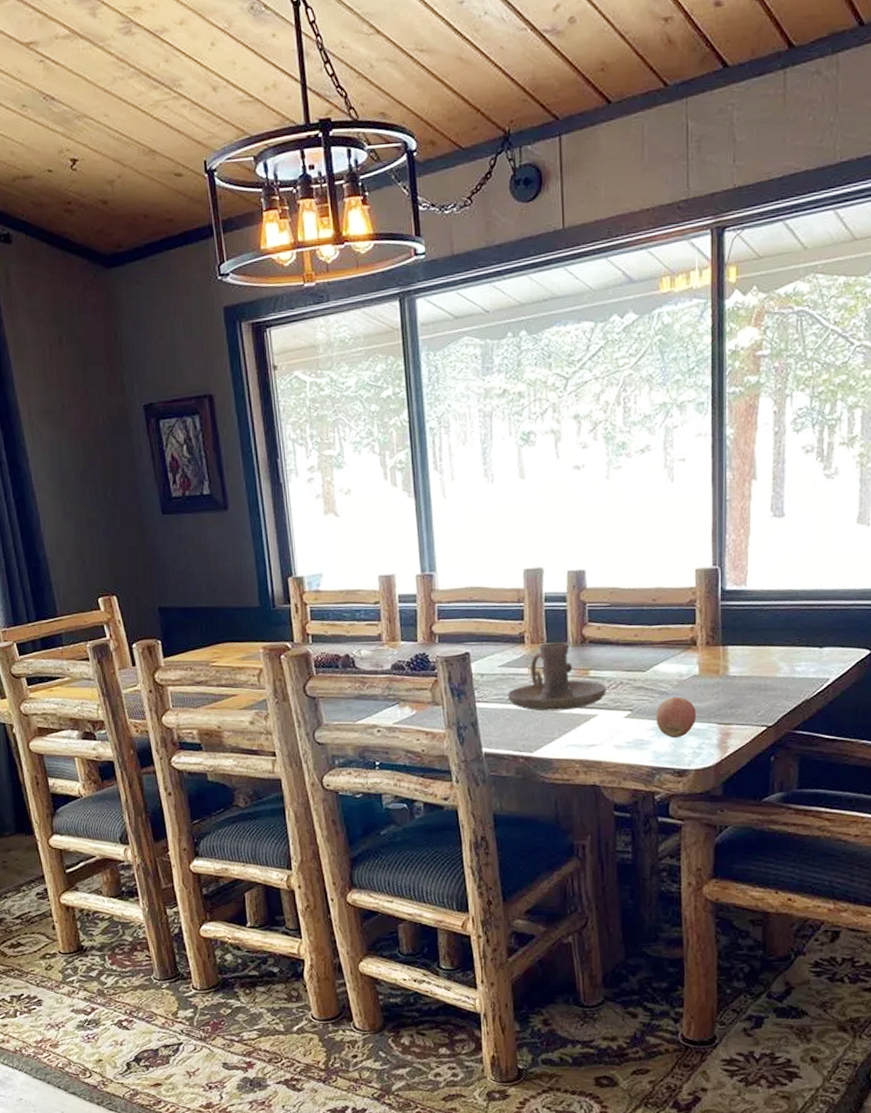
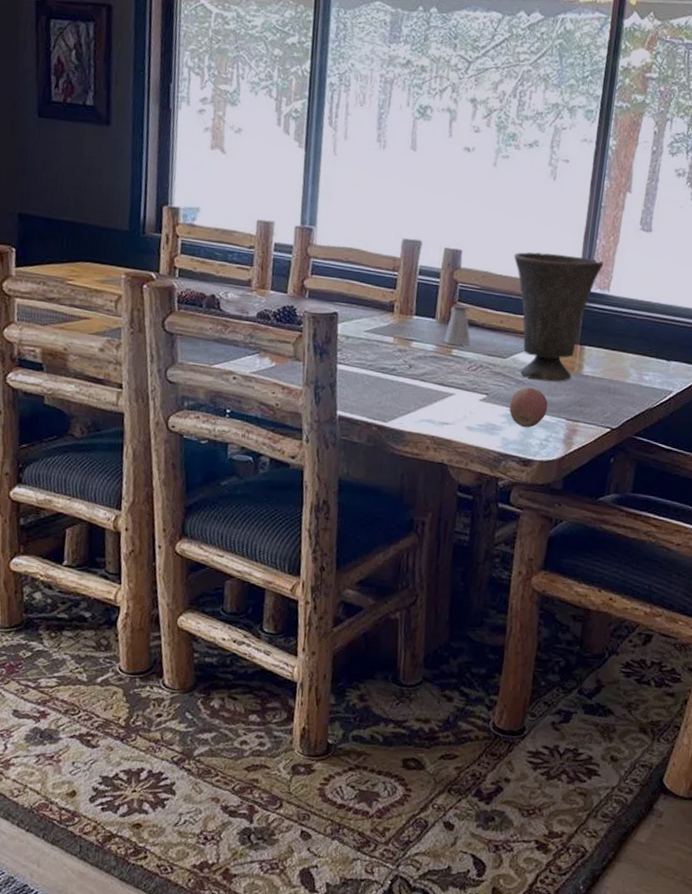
candle holder: present [507,641,607,712] -> none [369,314,467,385]
saltshaker: none [579,626,607,666] -> present [444,305,471,346]
vase: none [640,555,737,689] -> present [513,252,604,382]

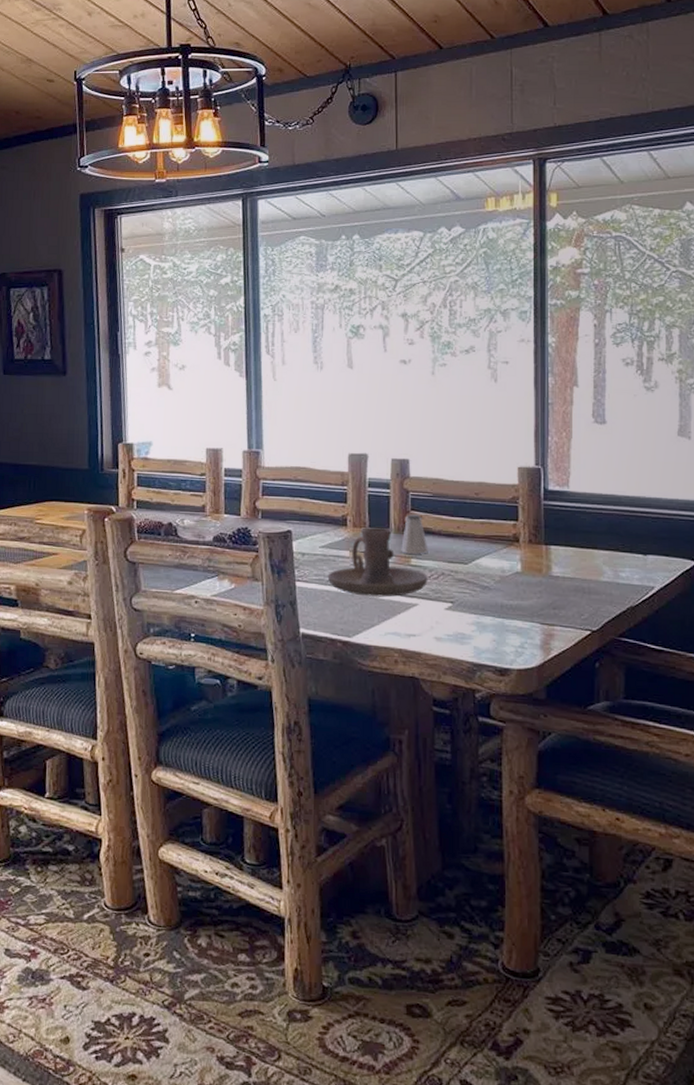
candle holder: none [369,314,467,385] -> present [327,527,428,597]
apple: present [509,387,548,428] -> none [478,592,519,635]
vase: present [513,252,604,382] -> none [463,454,559,586]

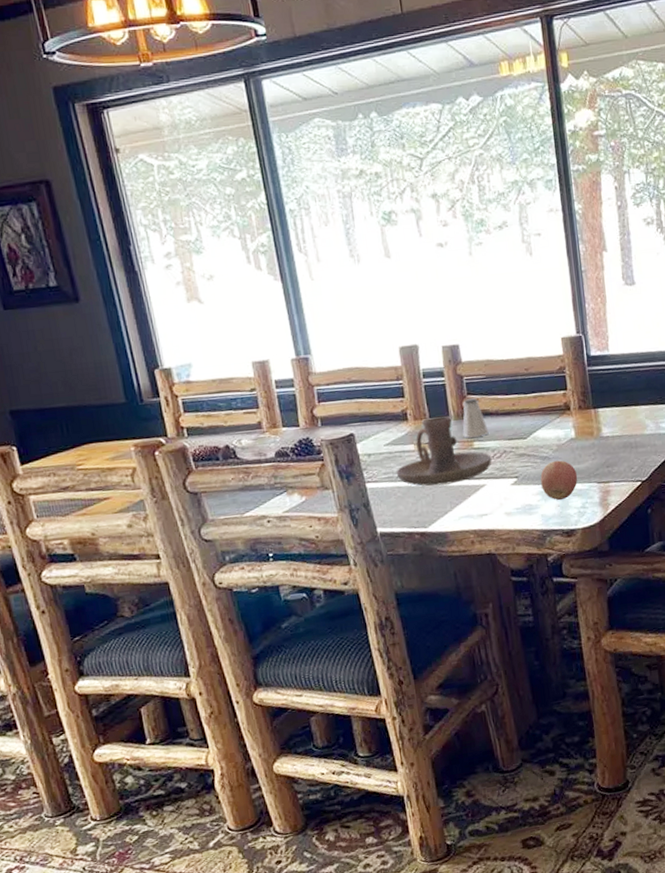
apple: none [478,592,519,635] -> present [540,460,578,501]

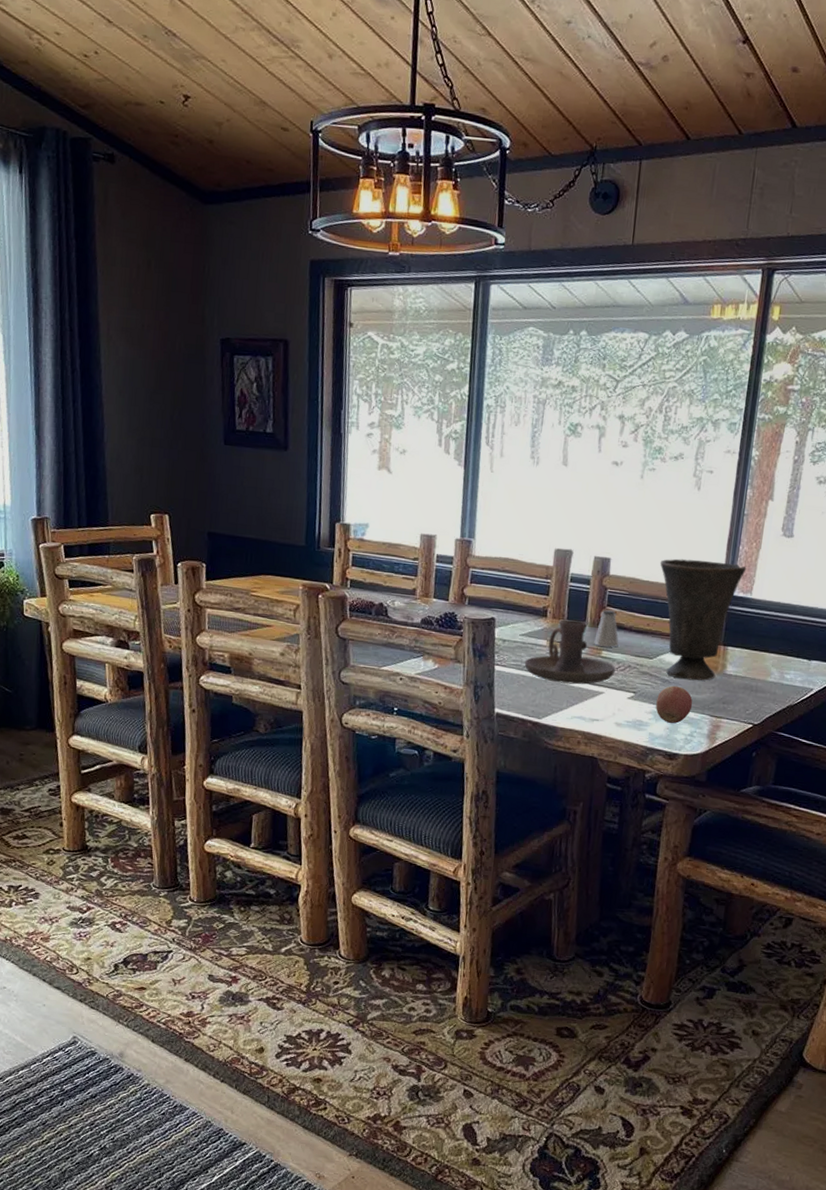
vase: none [510,323,598,453] -> present [660,558,747,681]

